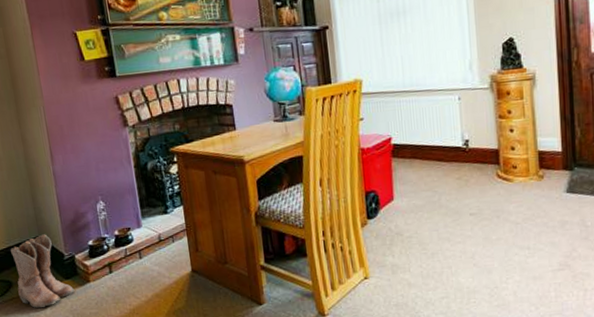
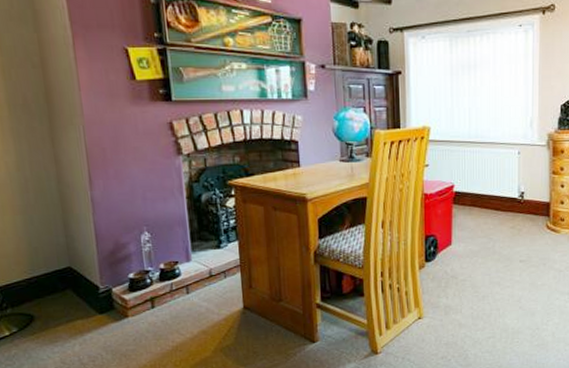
boots: present [10,234,75,308] -> none [34,264,110,344]

